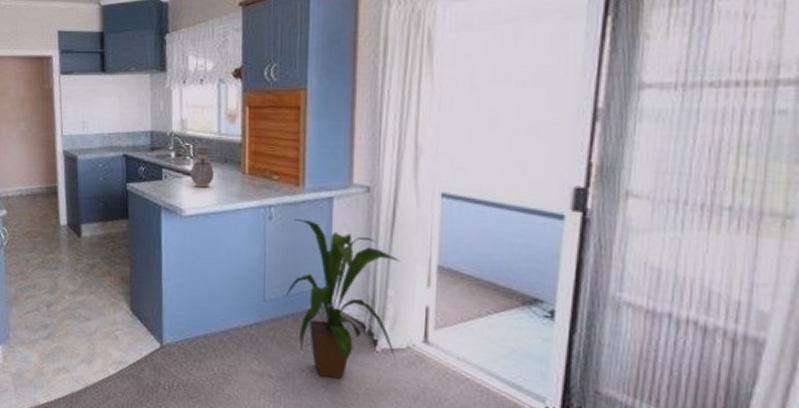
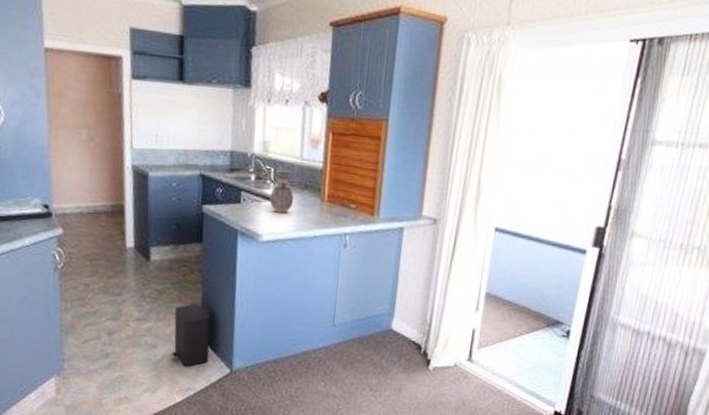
pedal bin: none [102,277,140,340] -> present [170,303,211,367]
house plant: present [285,218,401,379] -> none [354,247,456,395]

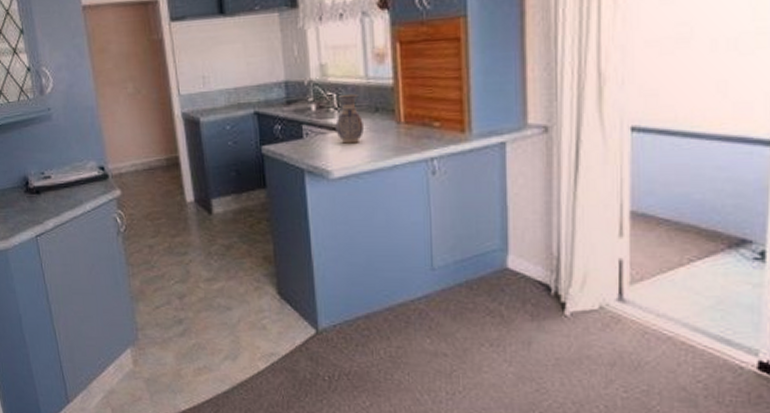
pedal bin: present [170,303,211,367] -> none [246,257,290,329]

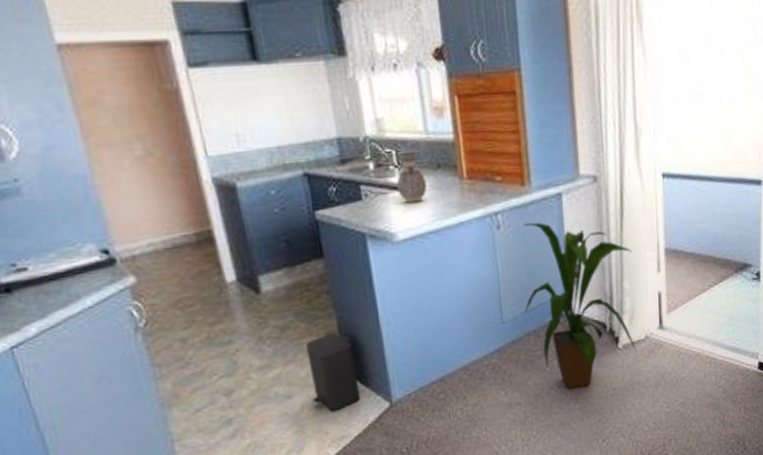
pedal bin: none [246,257,290,329] -> present [306,333,361,412]
house plant: none [457,170,588,350] -> present [524,222,636,389]

